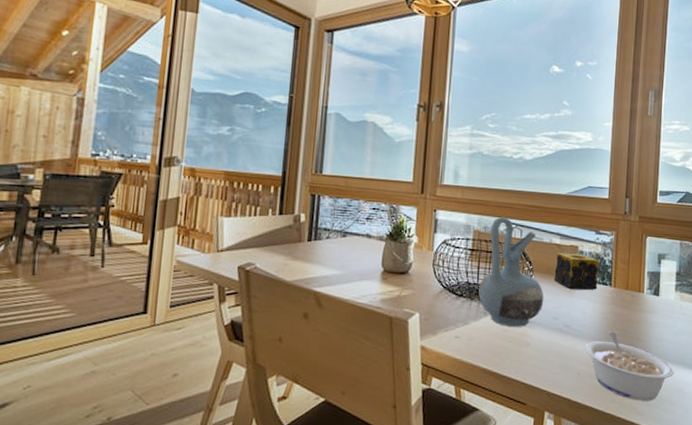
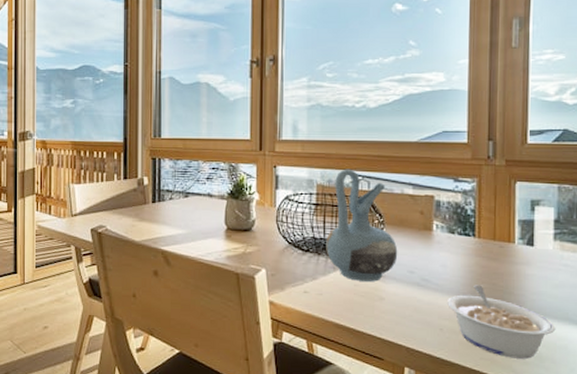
candle: present [554,252,599,290] -> none [408,203,459,242]

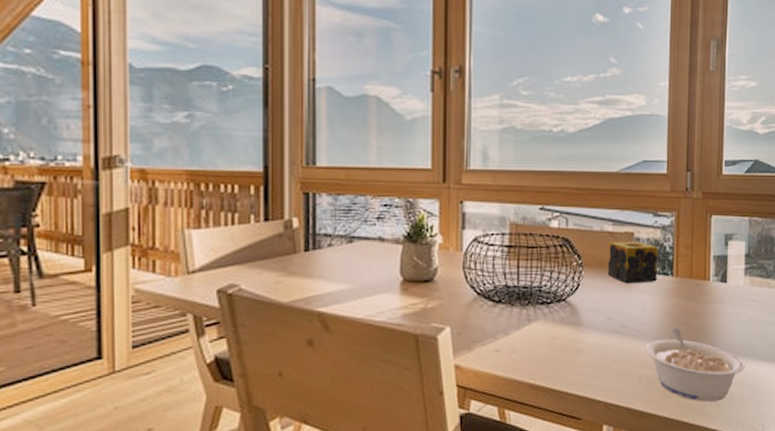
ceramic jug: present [326,169,398,282] -> none [520,203,597,333]
candle: none [408,203,459,242] -> present [607,241,658,284]

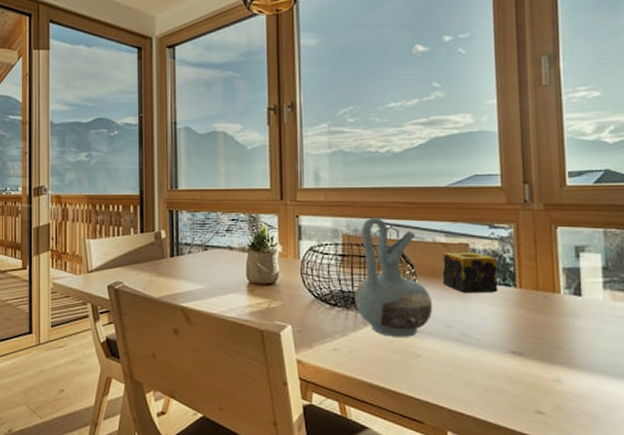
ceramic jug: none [520,203,597,333] -> present [355,217,433,337]
legume: present [646,327,745,402] -> none [490,339,613,421]

